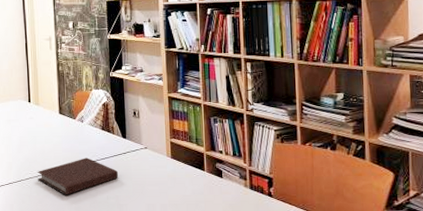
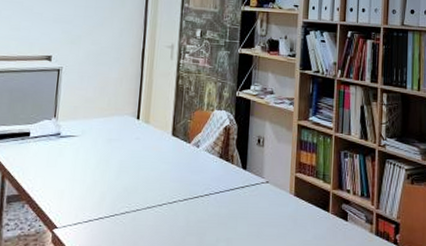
notebook: present [37,158,119,195] -> none [136,190,233,236]

